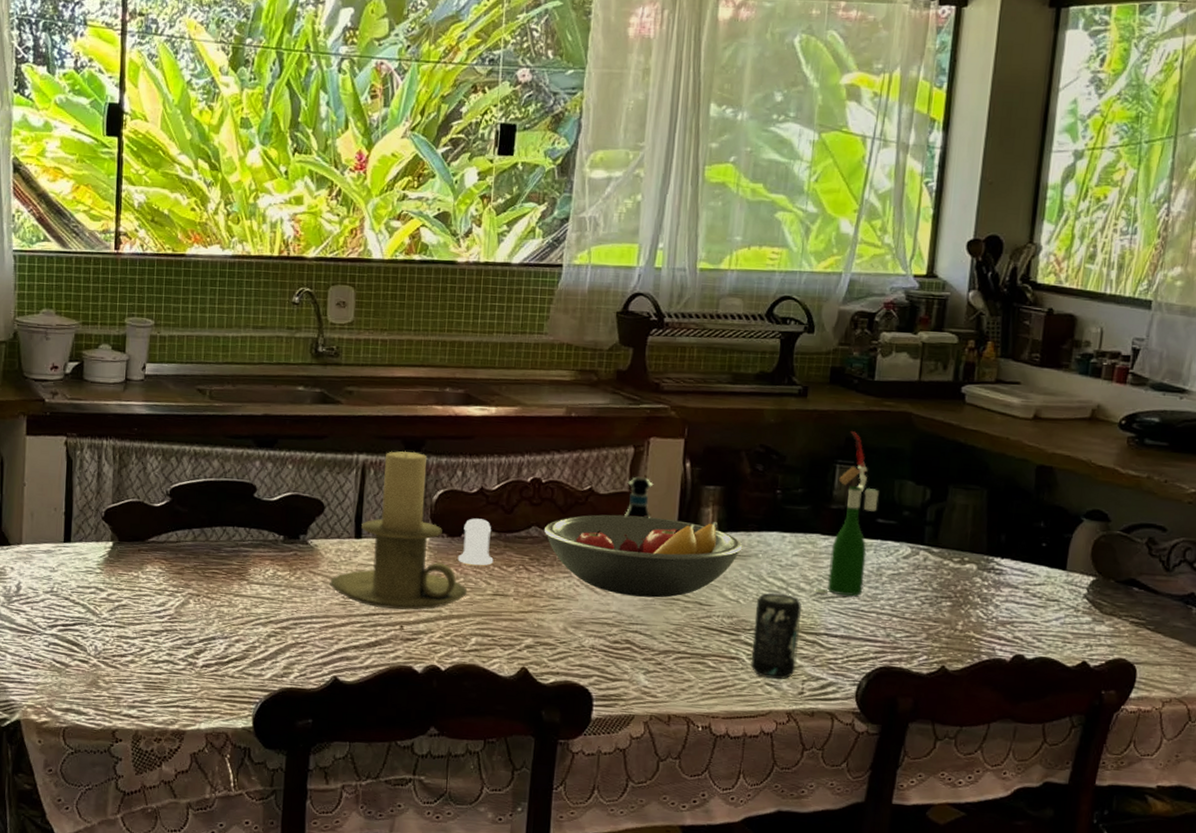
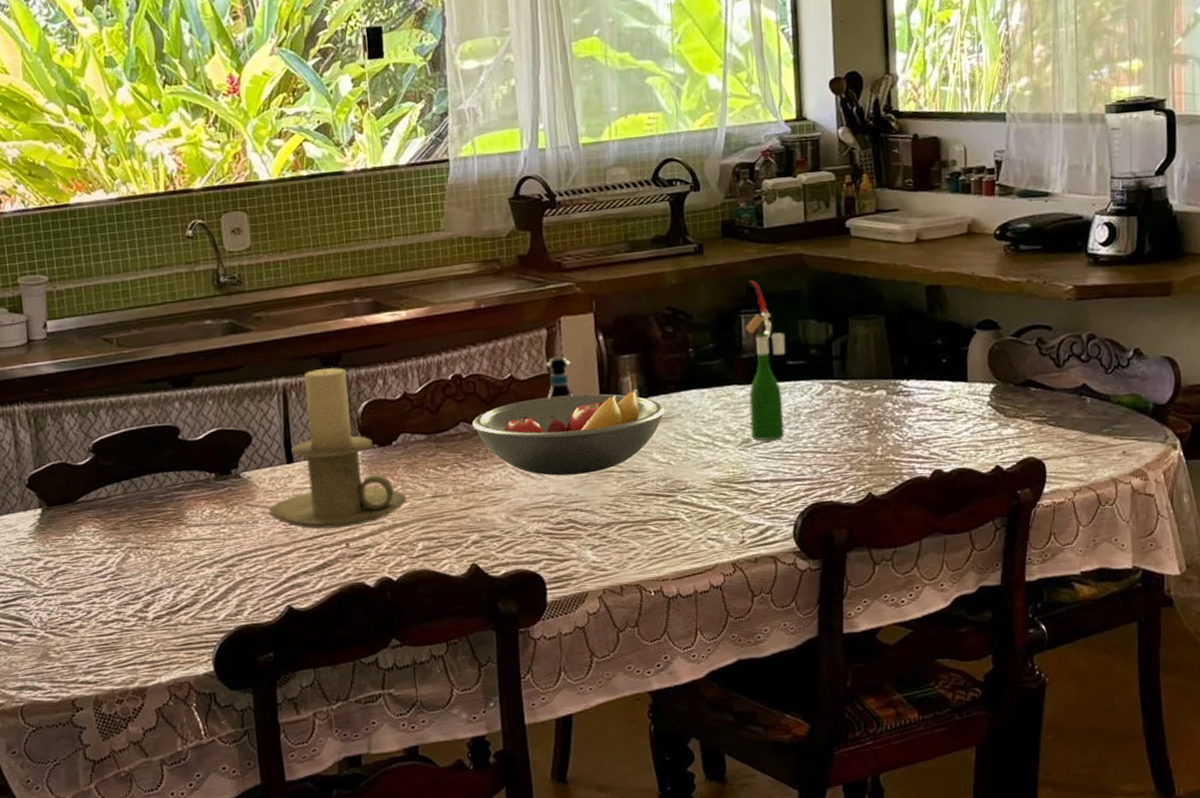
salt shaker: present [457,518,494,566] -> none [392,423,428,472]
beverage can: present [750,592,802,680] -> none [686,448,734,534]

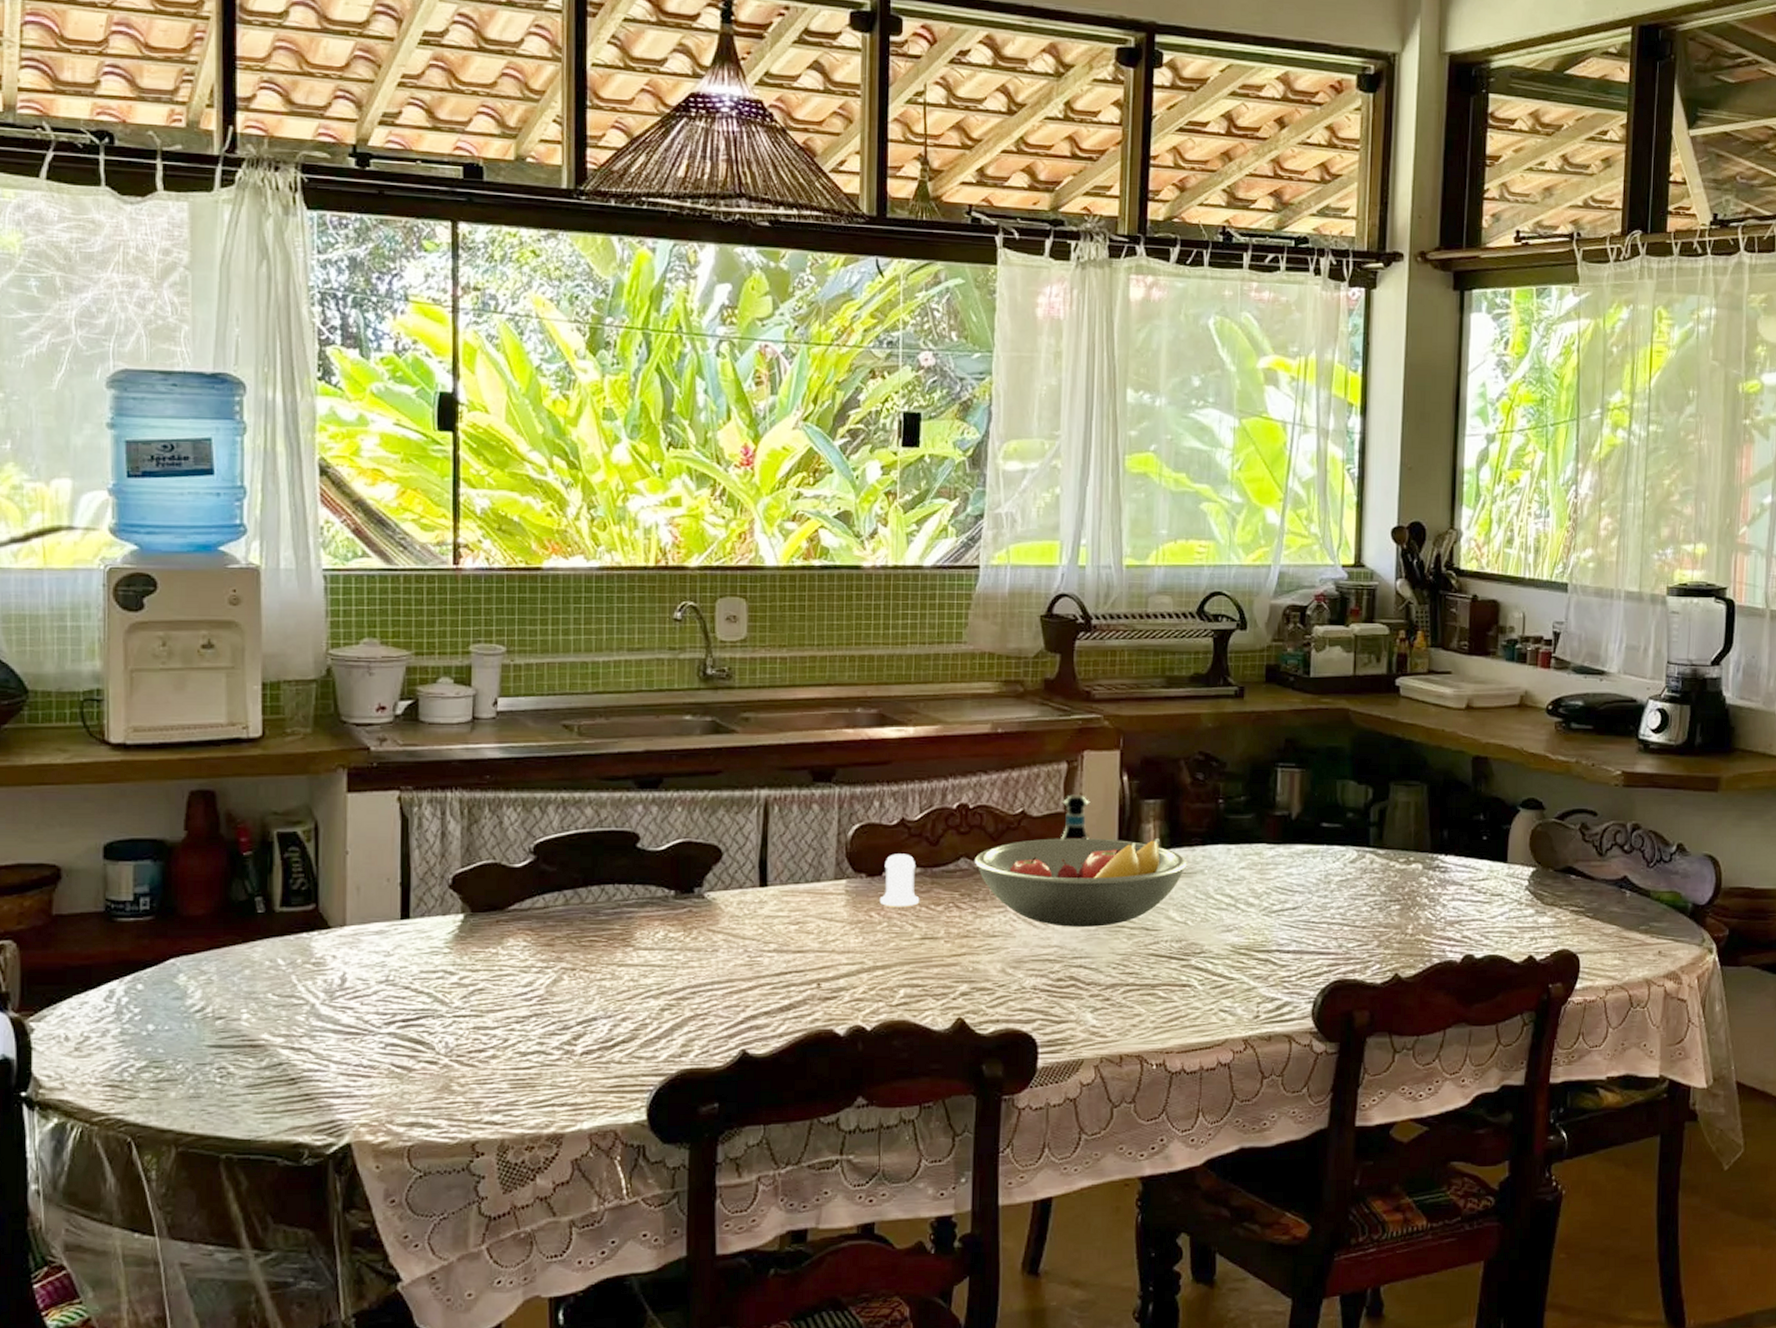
candle holder: present [269,368,407,529] -> none [732,782,892,964]
salt shaker: none [392,423,428,472] -> present [879,853,920,907]
wine bottle: present [739,280,786,443] -> none [1264,732,1322,908]

